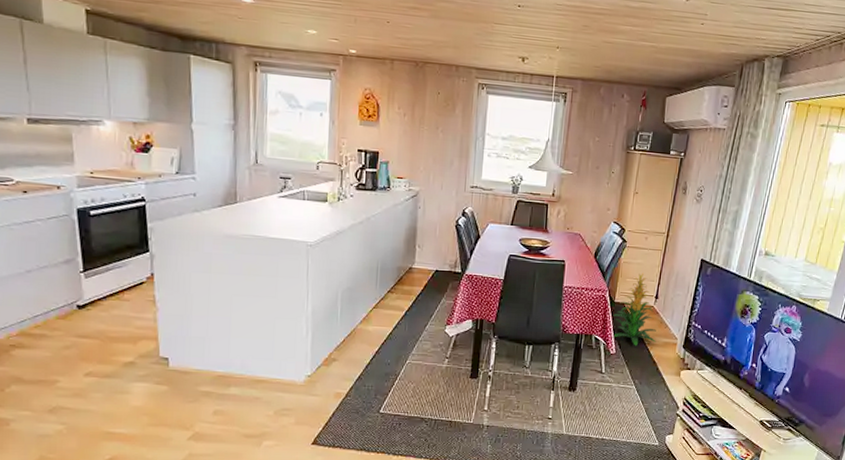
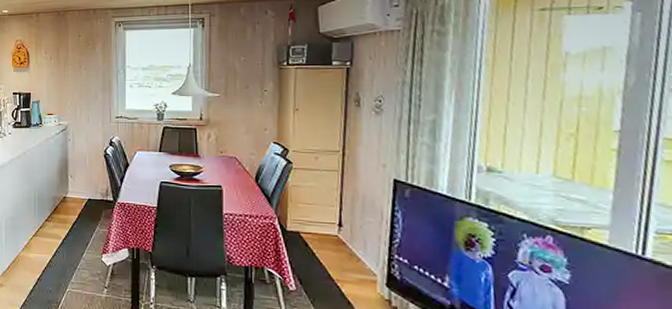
indoor plant: present [612,273,657,346] -> none [286,197,348,283]

